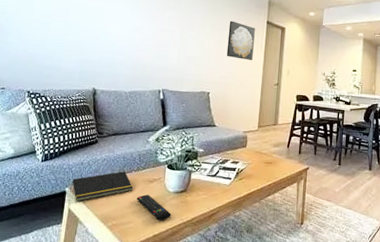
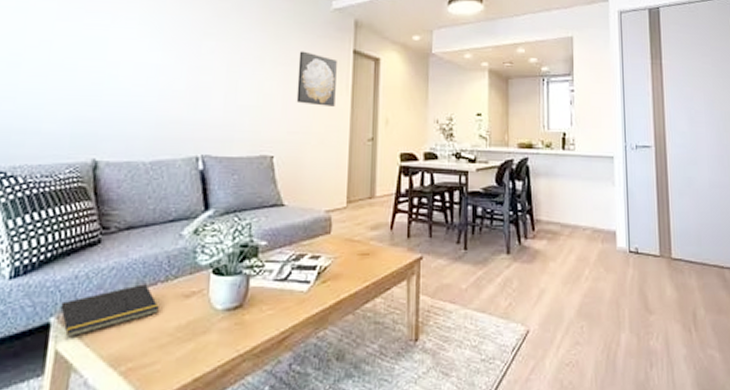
remote control: present [136,194,172,221] -> none [164,317,221,356]

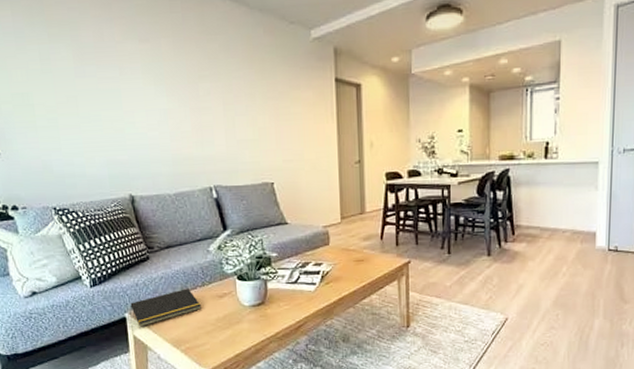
wall art: present [296,51,337,106] -> none [285,84,323,135]

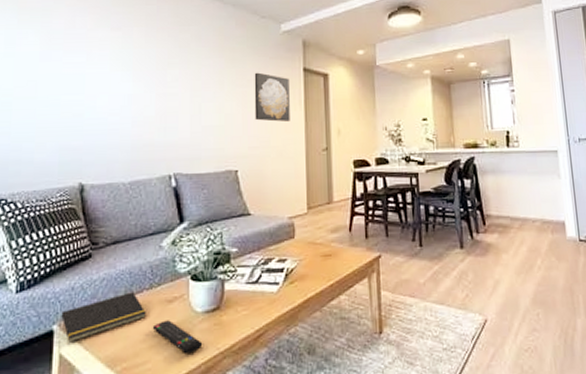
remote control: none [207,312,252,339] -> present [152,320,203,355]
wall art: none [285,84,323,135] -> present [254,72,290,122]

